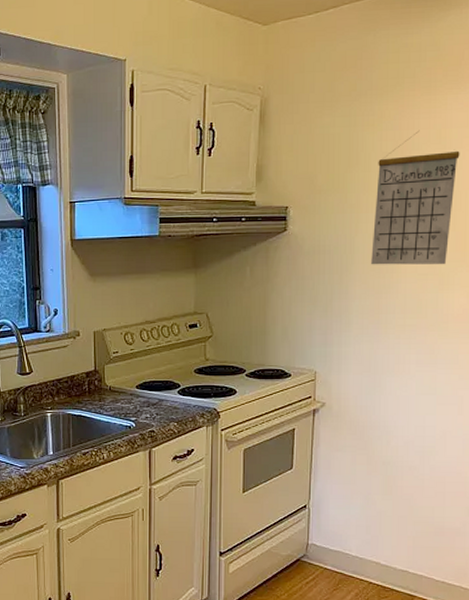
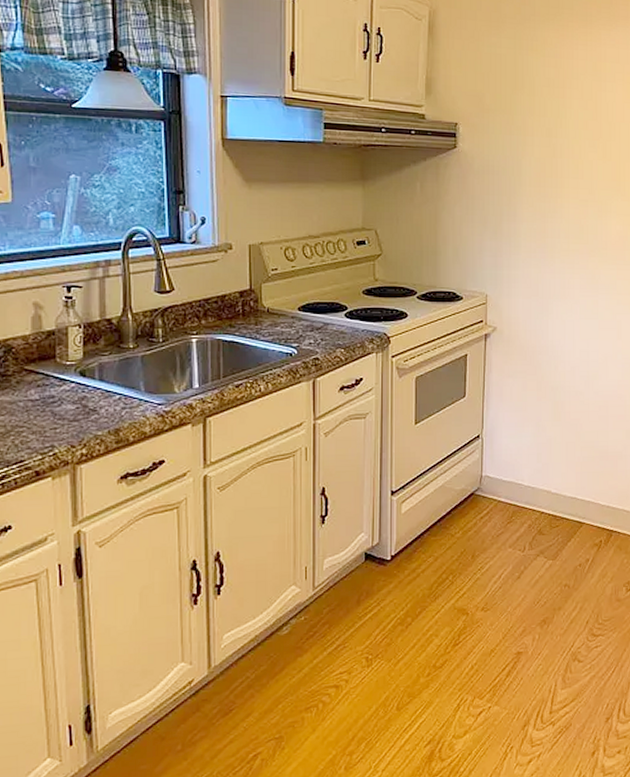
calendar: present [371,130,460,265] -> none [537,60,613,193]

